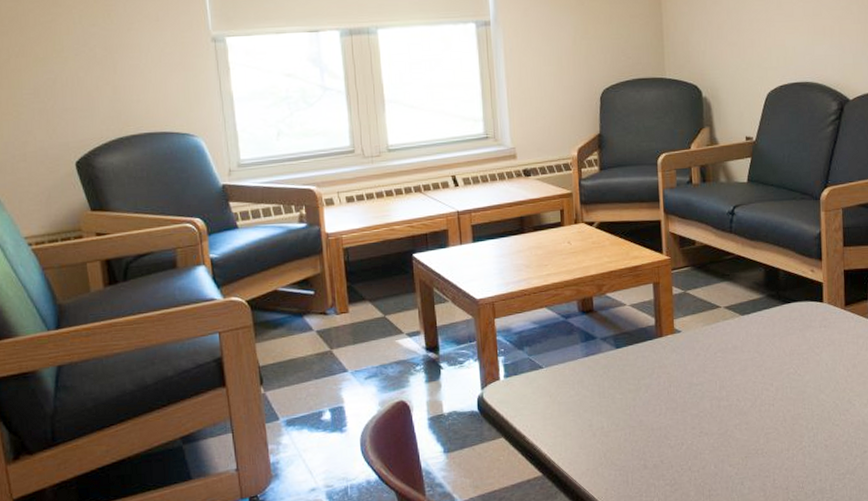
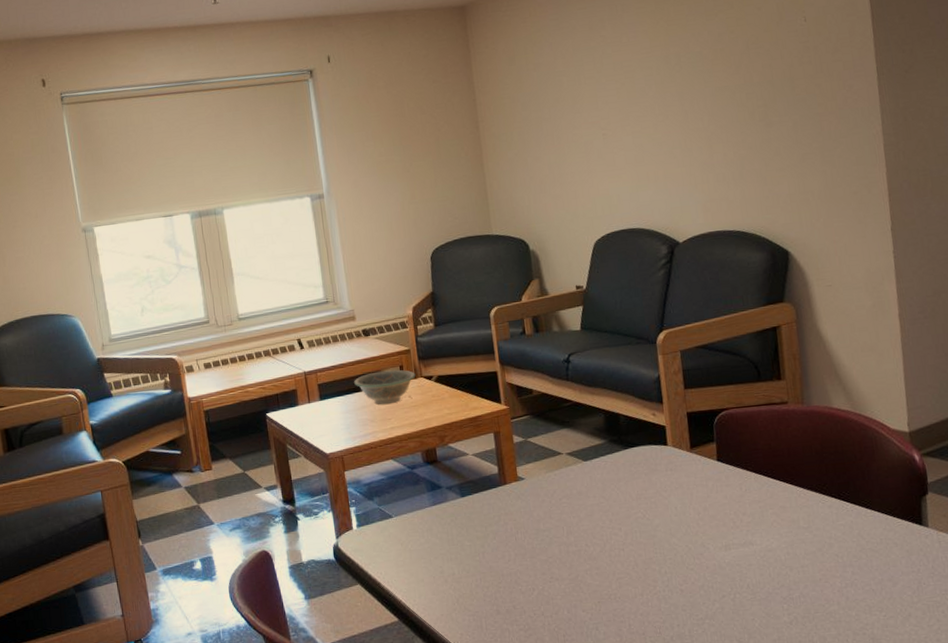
decorative bowl: none [510,213,577,250] -> present [353,369,416,405]

